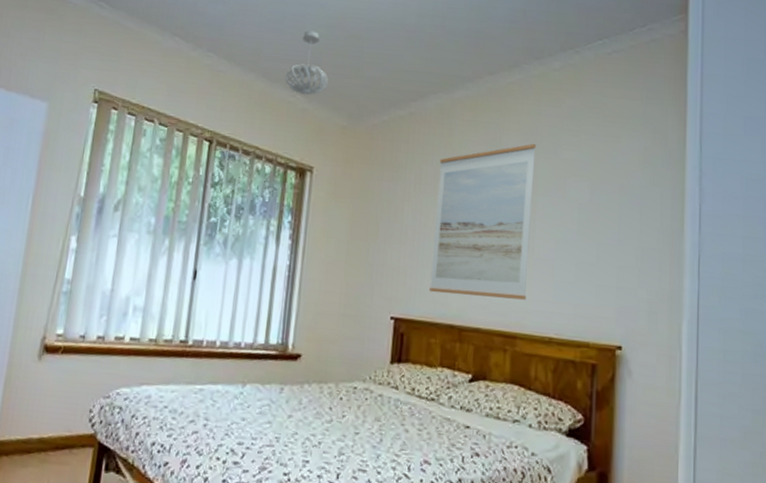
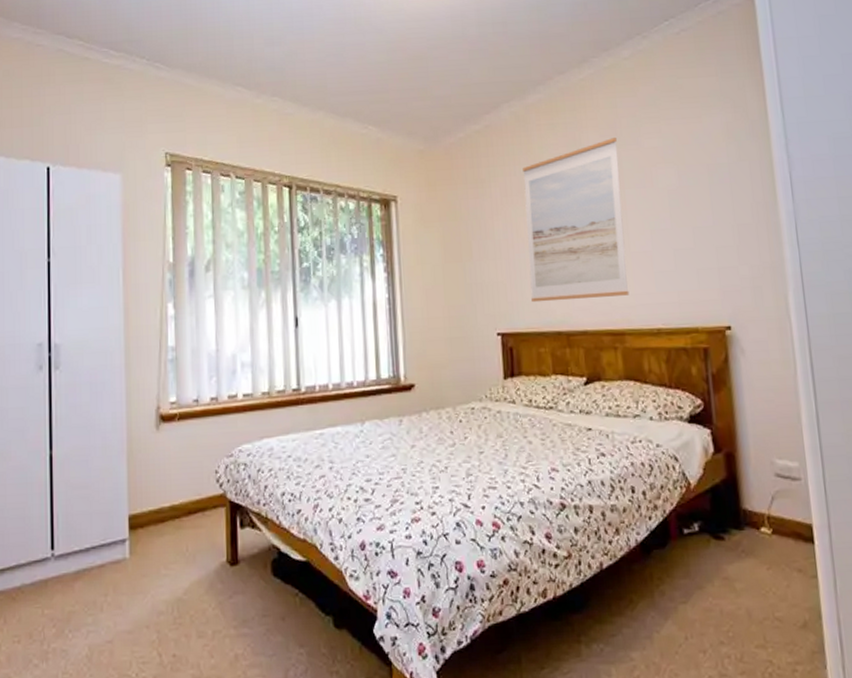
pendant light: present [285,30,328,96] -> none [354,58,398,126]

